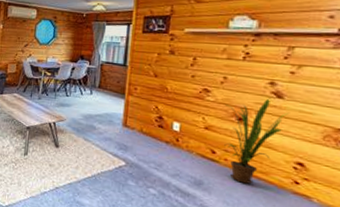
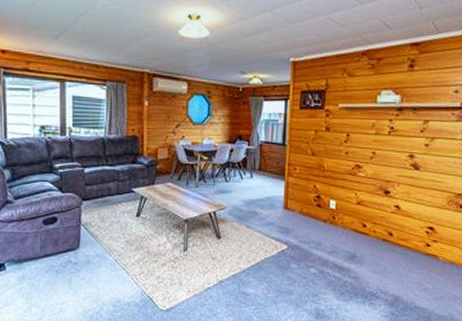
house plant: present [224,98,290,184] -> none [373,170,425,252]

